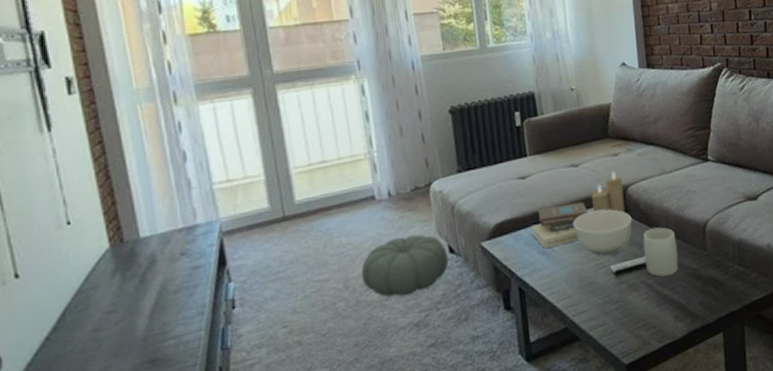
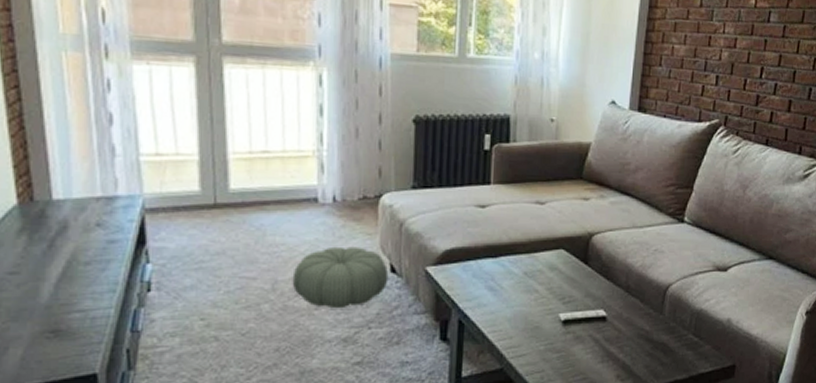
books: present [530,201,588,249] -> none [481,241,546,285]
bowl: present [573,209,633,256] -> none [527,254,591,303]
candle: present [590,171,626,213] -> none [551,216,589,262]
mug: present [643,227,679,277] -> none [596,282,634,333]

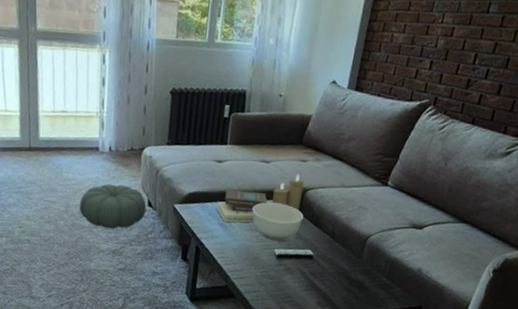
books: none [481,241,546,285] -> present [216,189,268,223]
bowl: none [527,254,591,303] -> present [252,202,304,242]
candle: none [551,216,589,262] -> present [272,174,305,211]

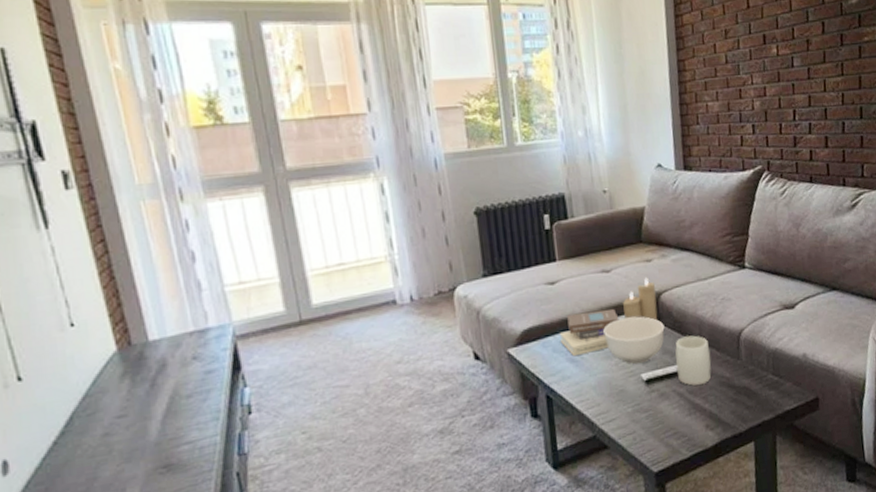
pouf: present [79,184,147,229] -> none [382,340,474,403]
mug: none [304,229,338,270] -> present [675,335,712,386]

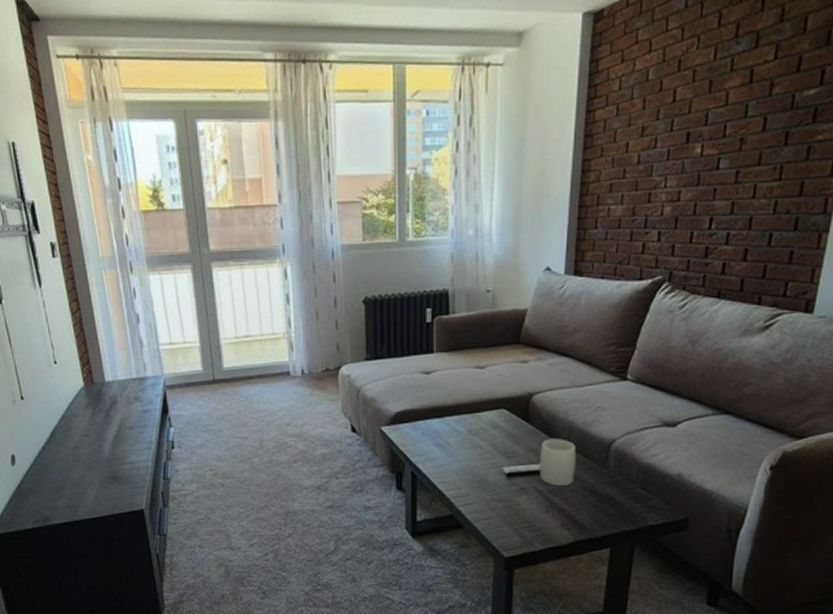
books: present [559,308,619,357] -> none [429,403,488,442]
bowl: present [603,316,665,364] -> none [471,413,532,458]
candle: present [622,277,658,321] -> none [492,378,529,420]

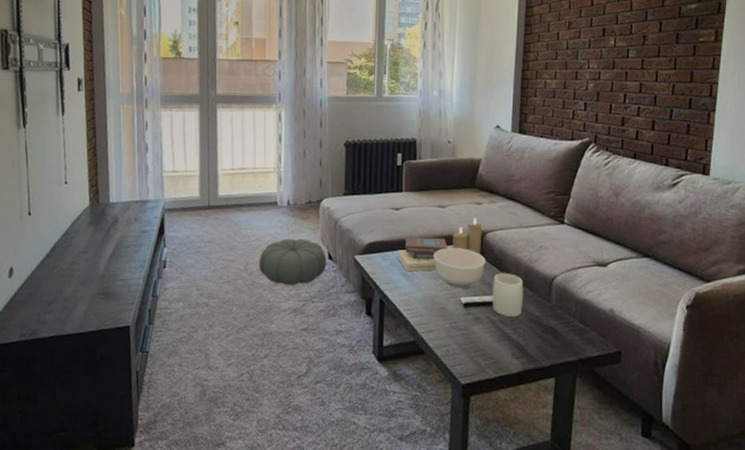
pouf: none [274,411,350,462] -> present [258,238,327,286]
books: none [429,403,488,442] -> present [397,236,448,272]
bowl: none [471,413,532,458] -> present [433,248,486,289]
candle: none [492,378,529,420] -> present [452,217,483,255]

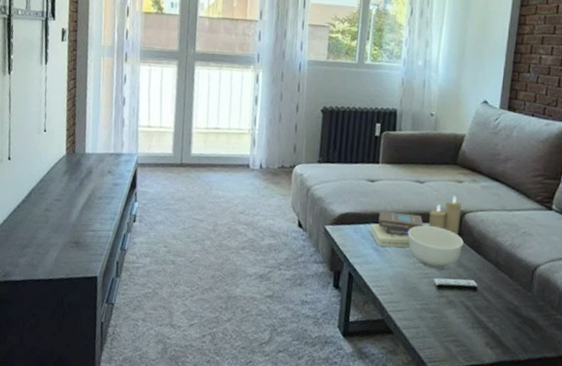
pouf: present [258,238,327,286] -> none [227,202,297,251]
mug: present [492,273,524,317] -> none [467,256,504,305]

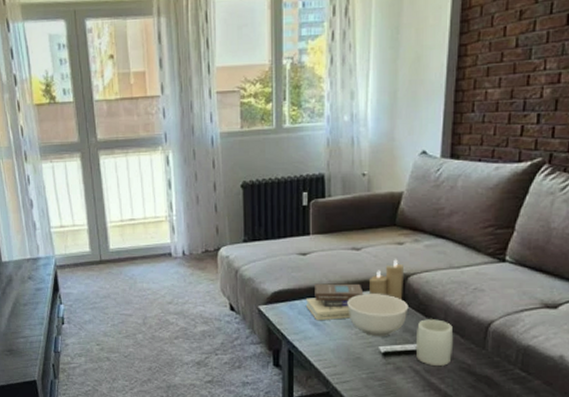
mug: none [467,256,504,305] -> present [415,319,454,366]

